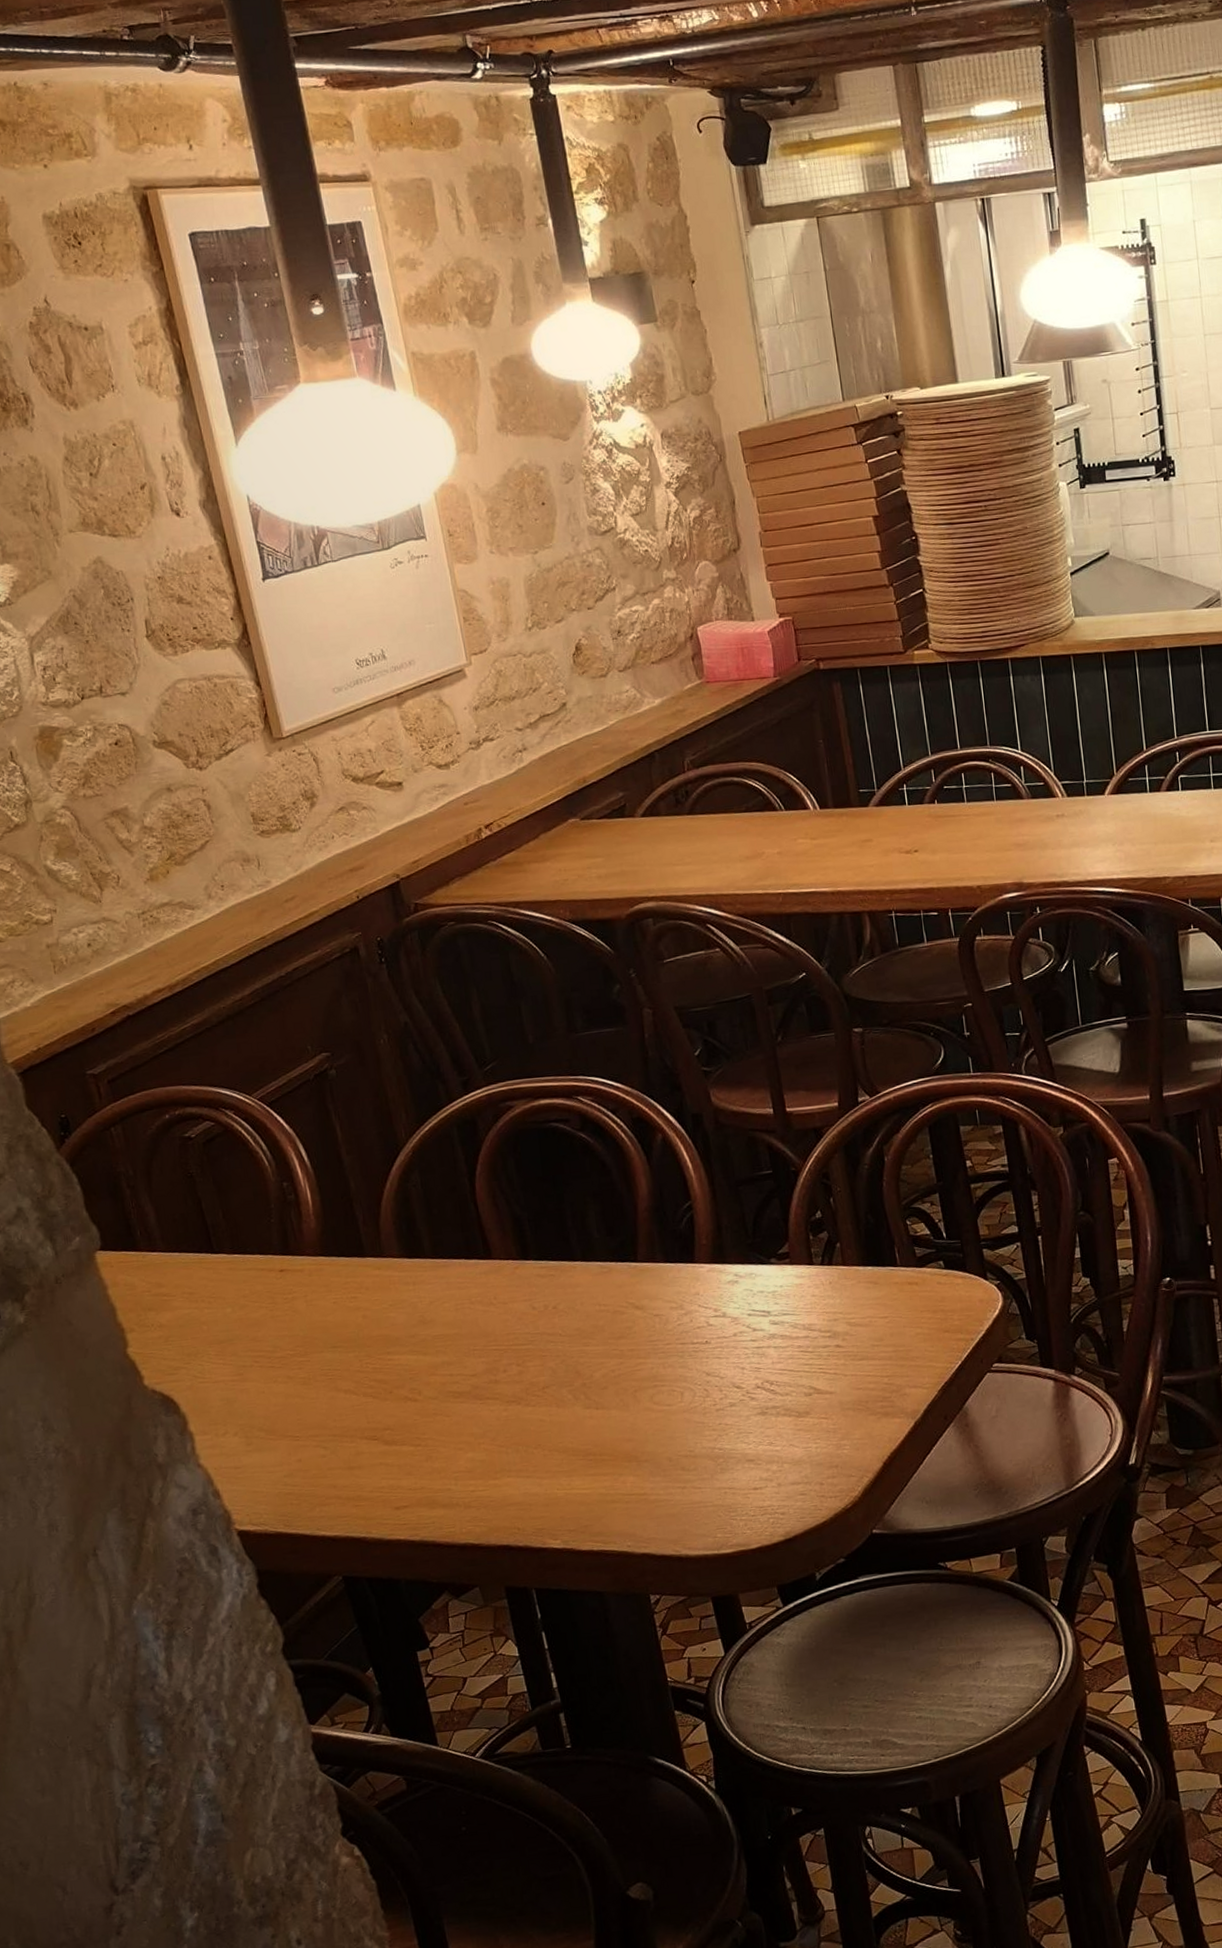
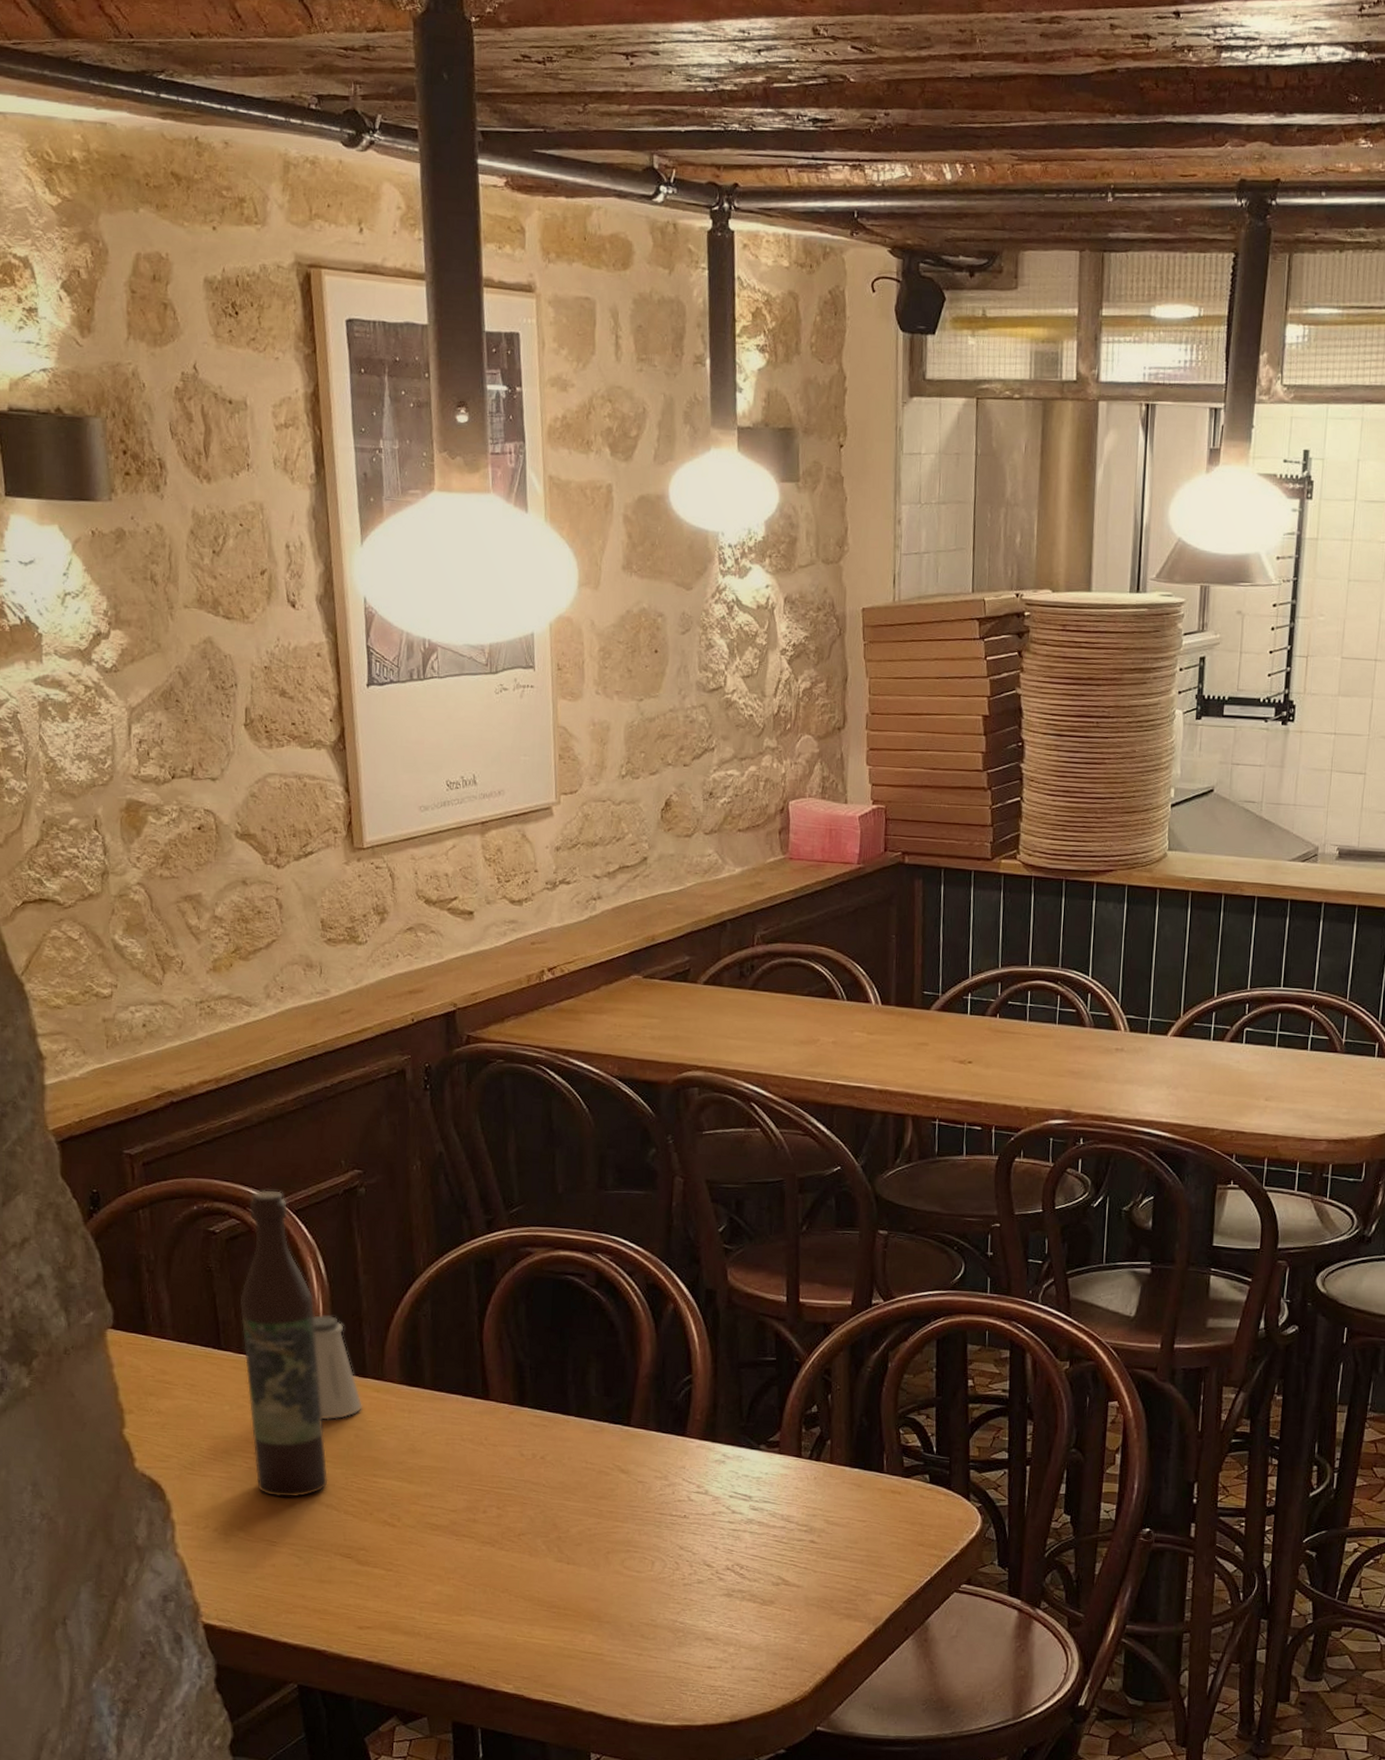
wine bottle: none [221,1087,343,1391] -> present [240,1190,328,1498]
saltshaker: none [302,1201,367,1307] -> present [312,1314,363,1421]

